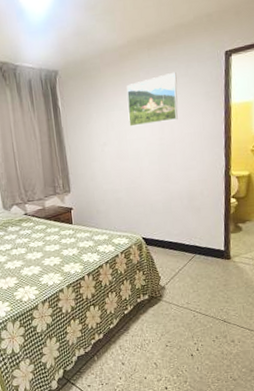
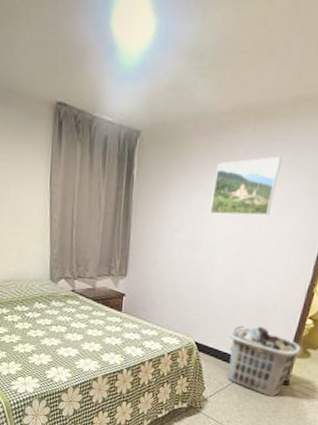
clothes hamper: none [170,213,233,273] -> present [227,325,301,397]

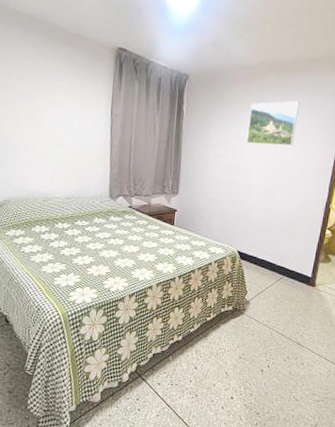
clothes hamper: present [227,325,301,397] -> none [265,236,323,297]

